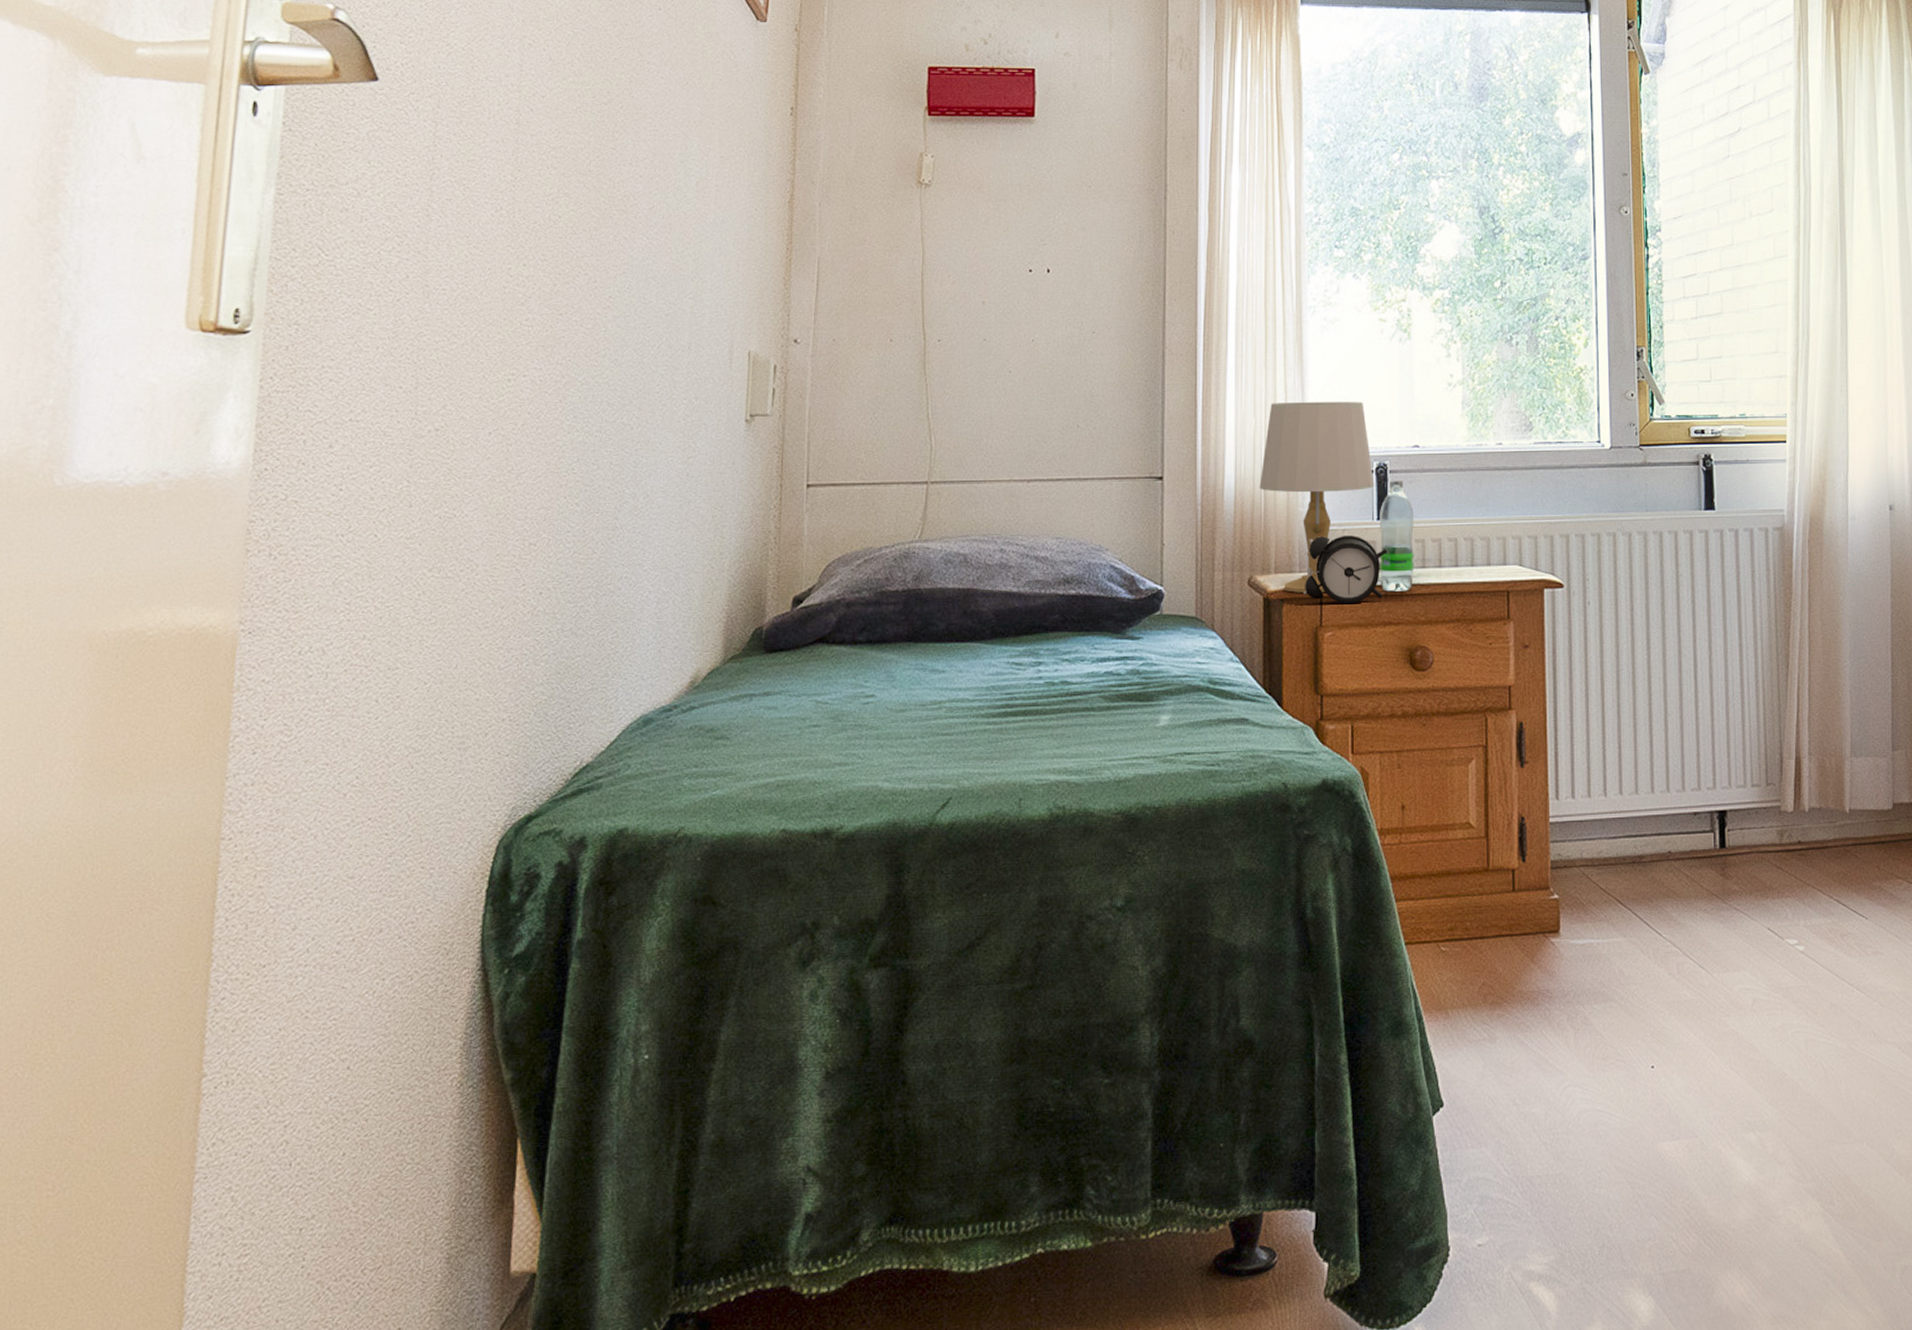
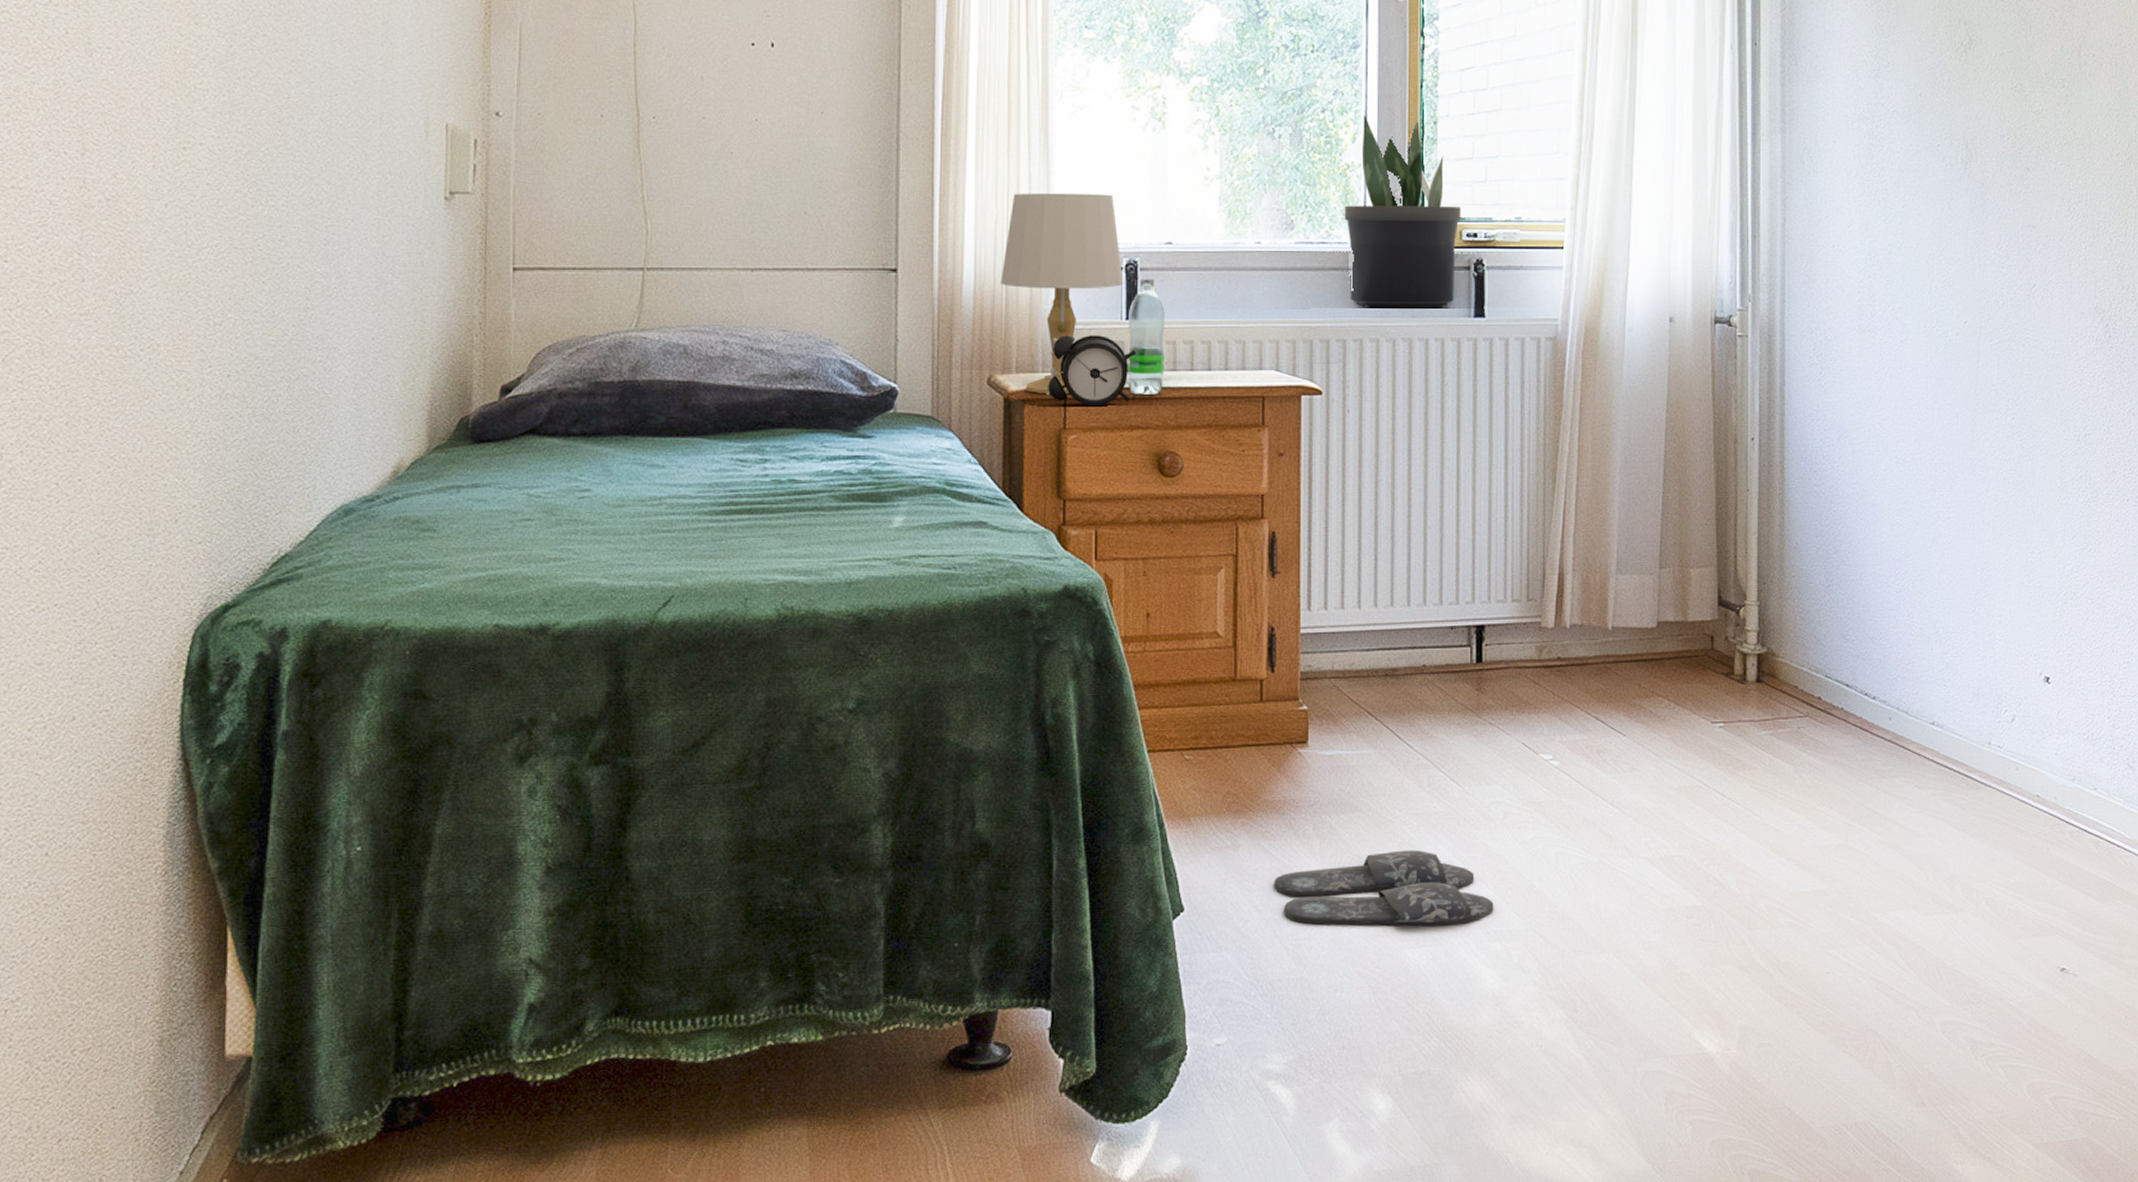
slippers: none [1530,1039,1747,1118] -> present [1274,850,1494,927]
planter: none [1579,321,1689,505] -> present [1344,115,1461,310]

